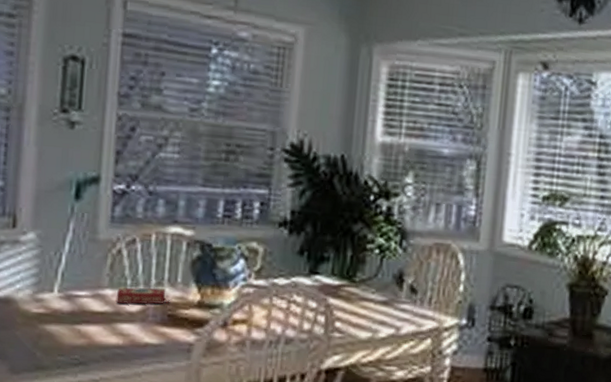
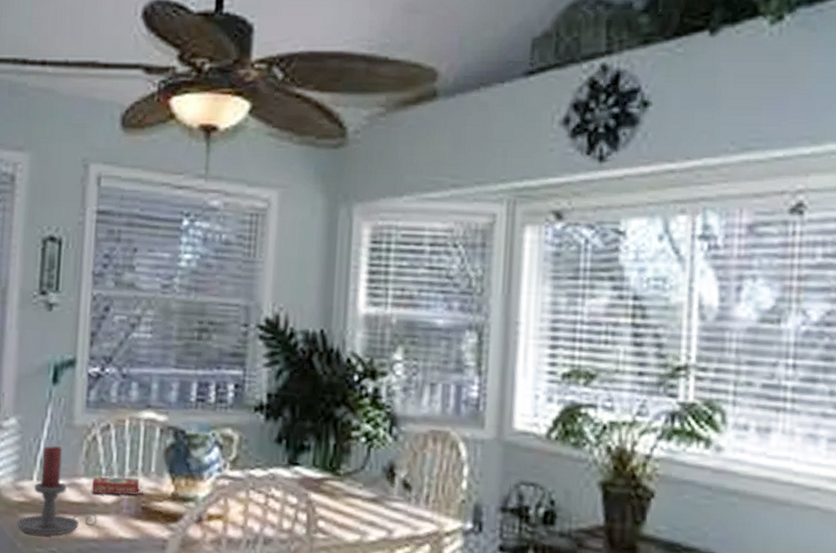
candle holder: none [36,258,123,345] -> present [16,445,98,536]

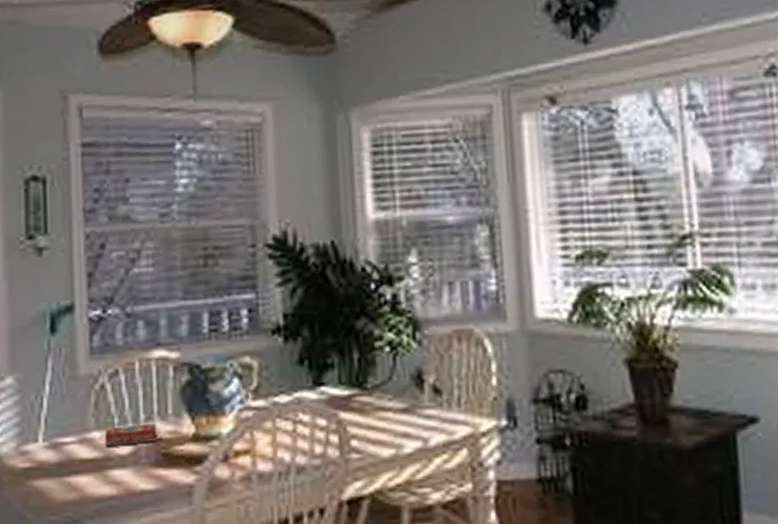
candle holder: present [16,445,98,536] -> none [24,400,115,502]

